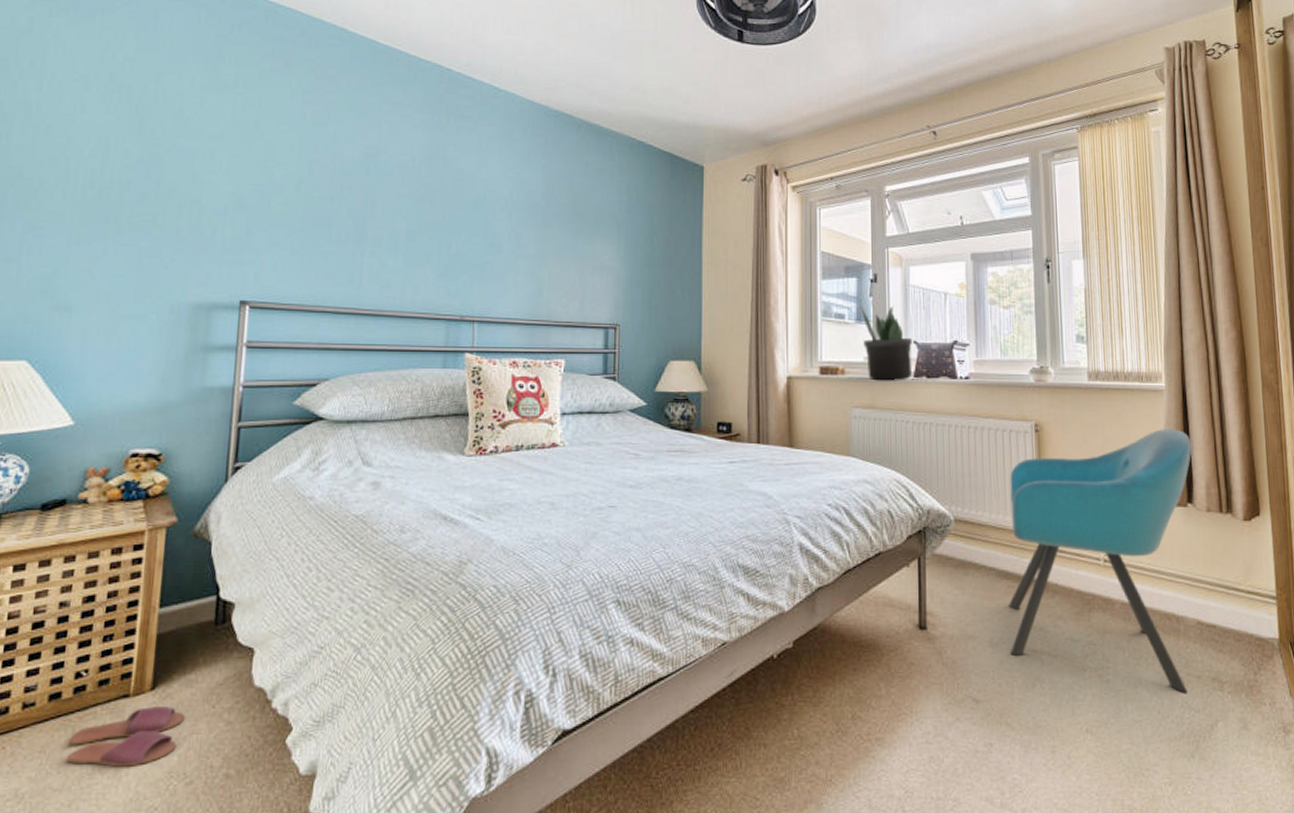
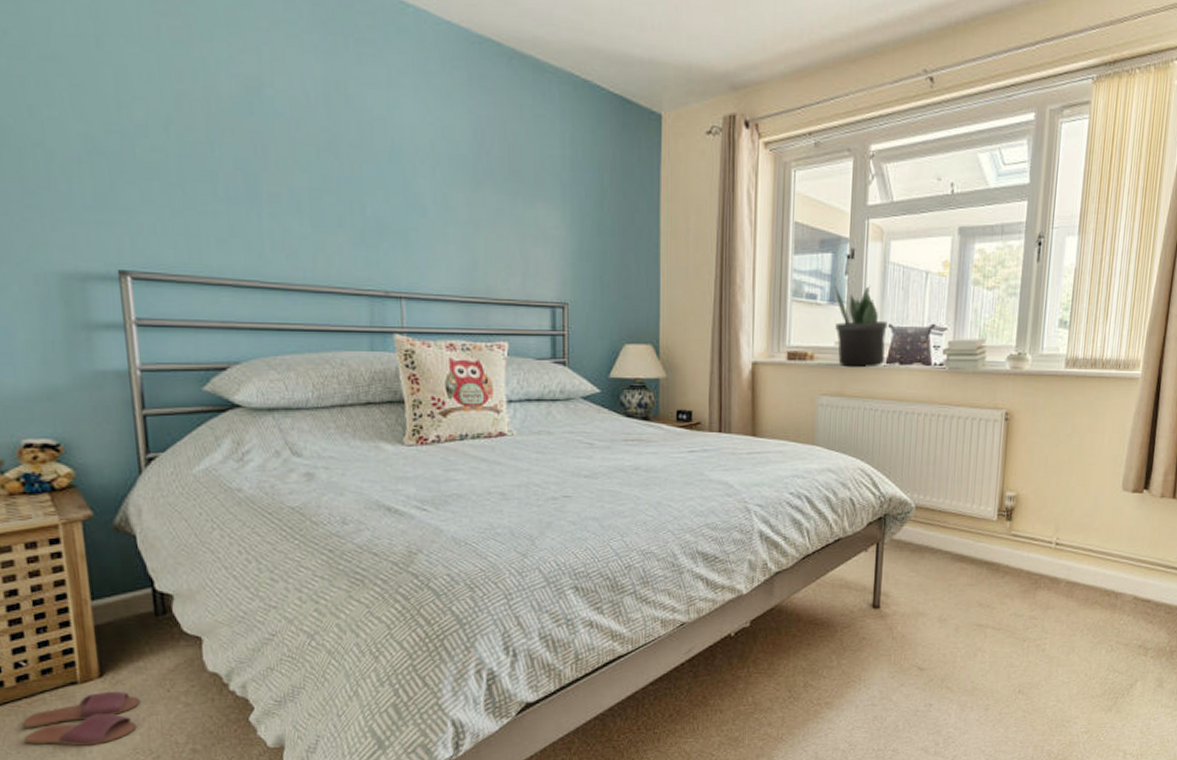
books: none [967,353,1015,384] -> present [943,338,991,371]
chair: present [1009,429,1192,693] -> none [957,417,1158,658]

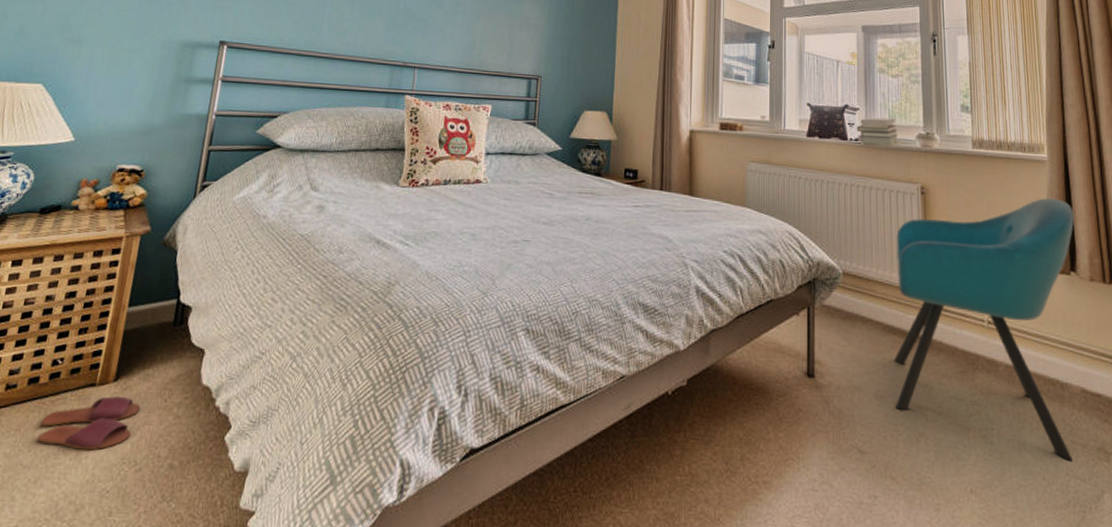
planter: present [834,286,887,368] -> none [759,70,806,140]
chair: none [957,417,1158,658] -> present [894,198,1075,461]

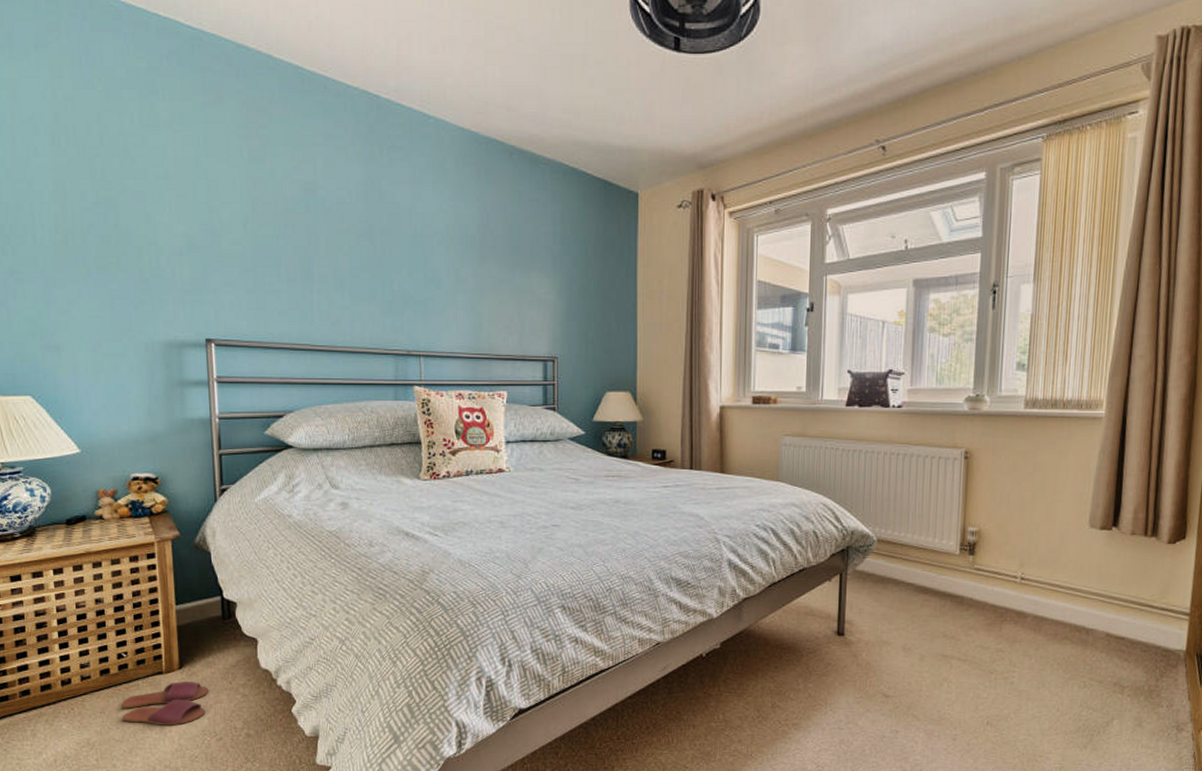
books: present [857,117,903,147] -> none [901,381,949,412]
chair: present [894,198,1075,461] -> none [922,456,1125,695]

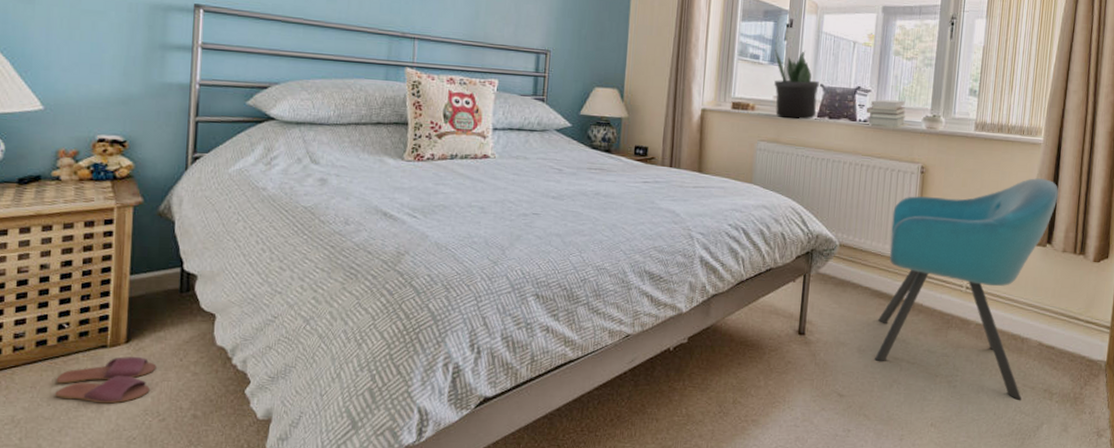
planter: none [795,336,846,410] -> present [774,50,819,120]
books: none [901,381,949,412] -> present [867,99,909,129]
chair: none [922,456,1125,695] -> present [875,178,1059,400]

